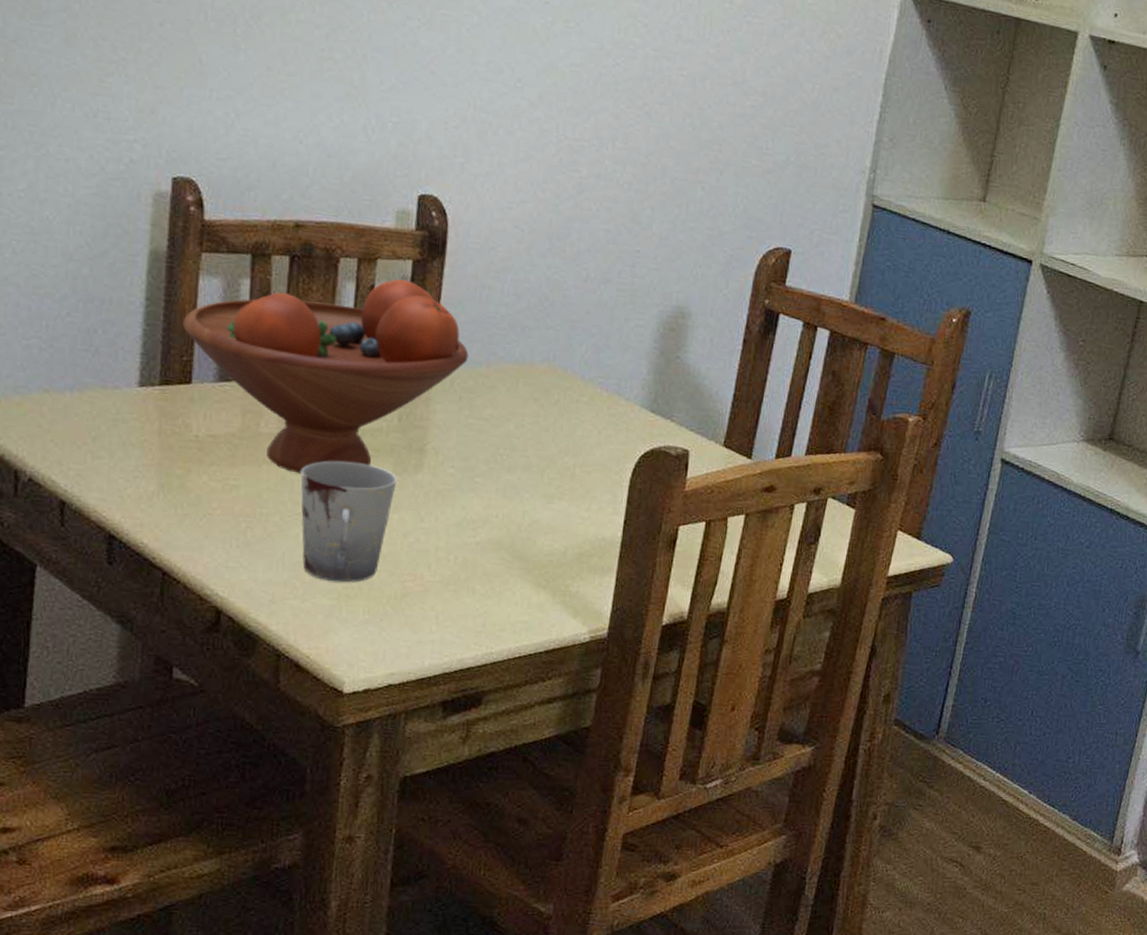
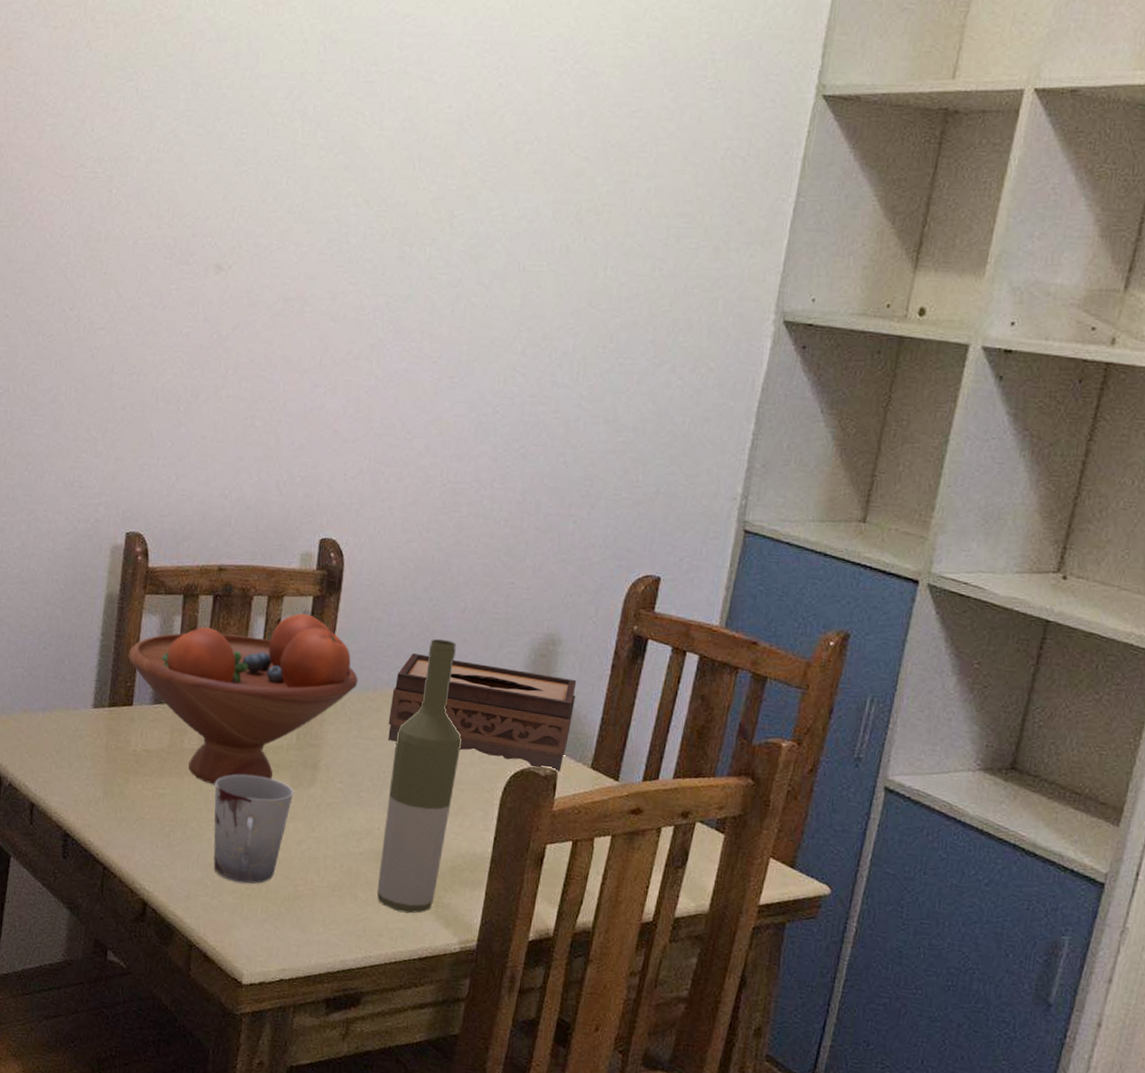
bottle: none [496,310,587,605] -> present [376,638,462,914]
tissue box: none [504,325,708,450] -> present [388,652,577,771]

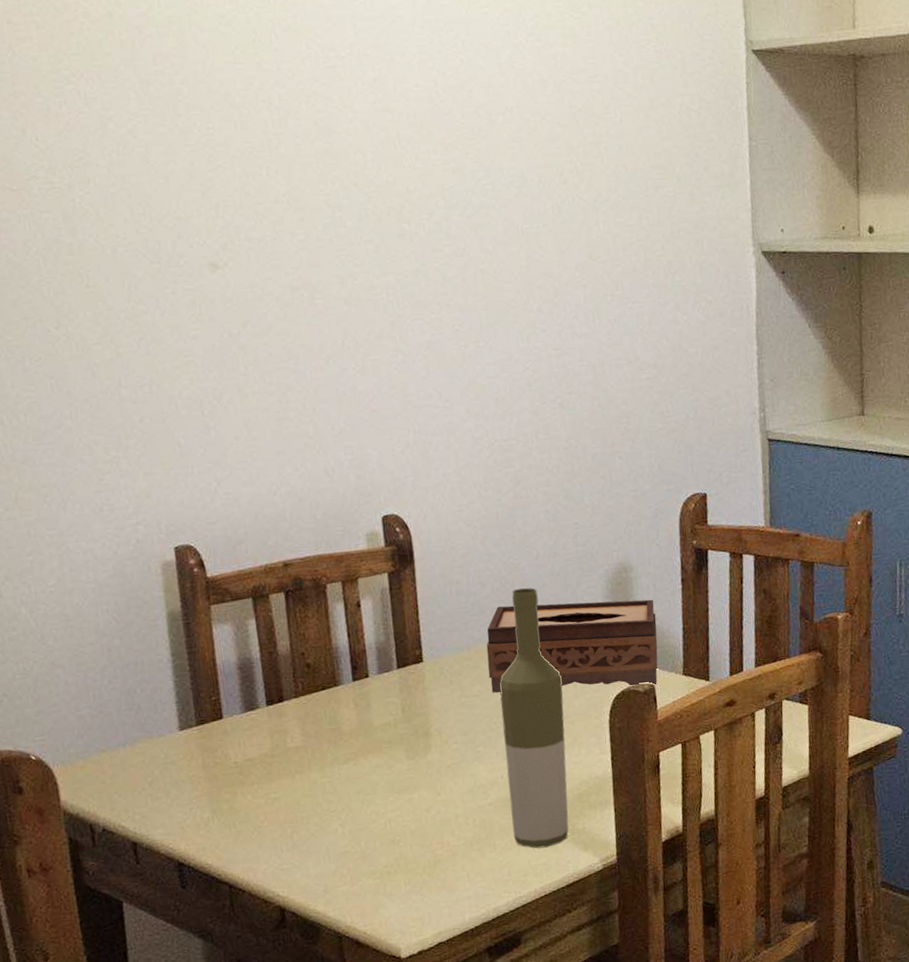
fruit bowl: present [128,613,358,785] -> none [206,591,451,776]
cup: present [213,774,294,884] -> none [328,755,411,864]

